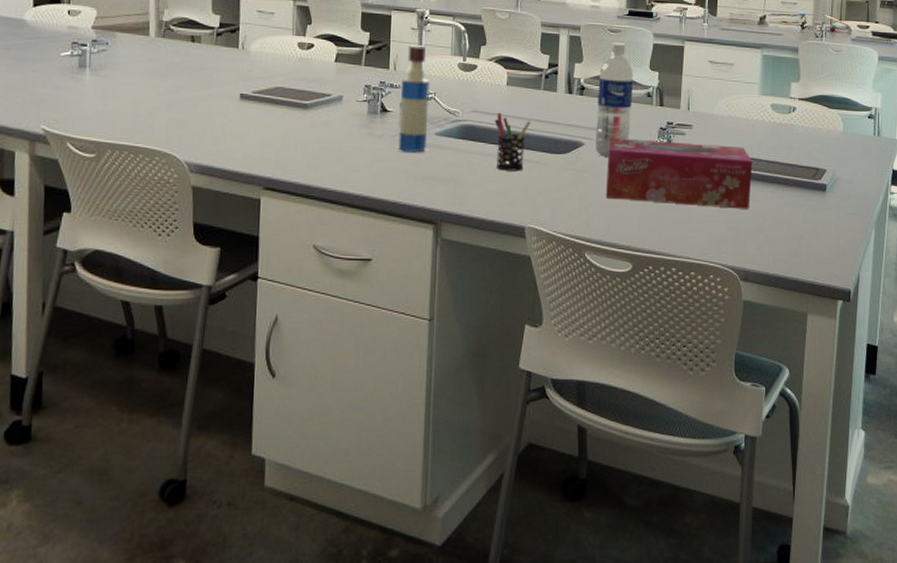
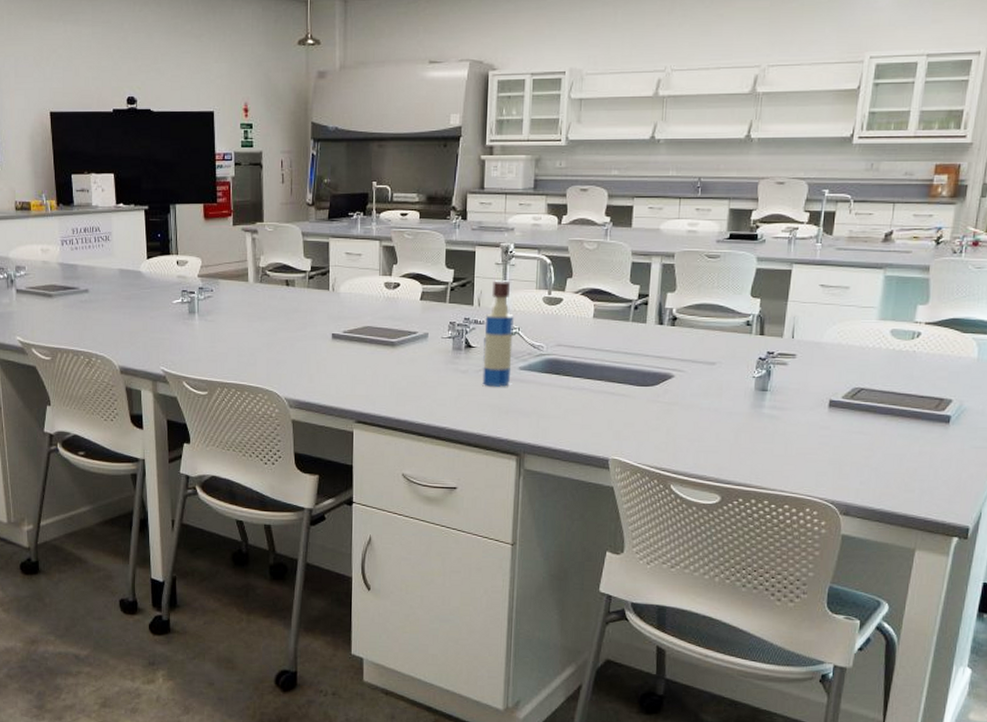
pen holder: present [494,112,531,171] -> none [579,345,618,404]
water bottle: present [596,43,634,157] -> none [686,269,732,389]
tissue box: present [606,138,753,209] -> none [696,369,864,442]

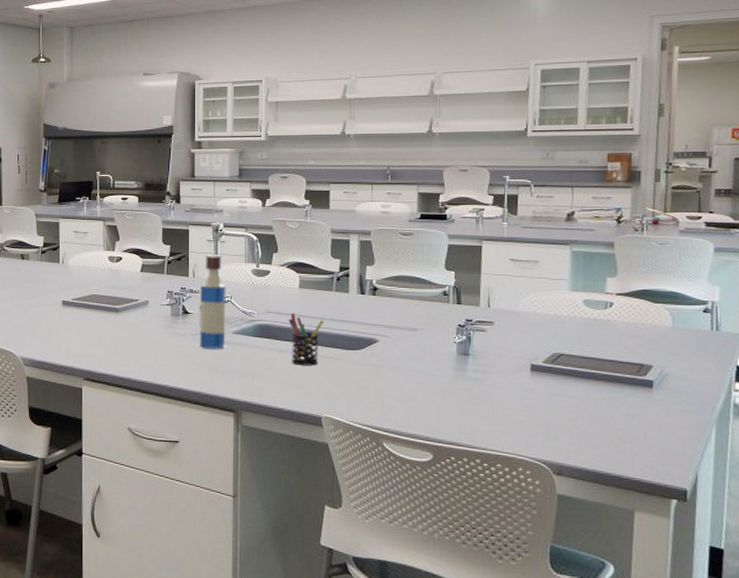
pen holder: none [579,345,618,404] -> present [288,312,324,366]

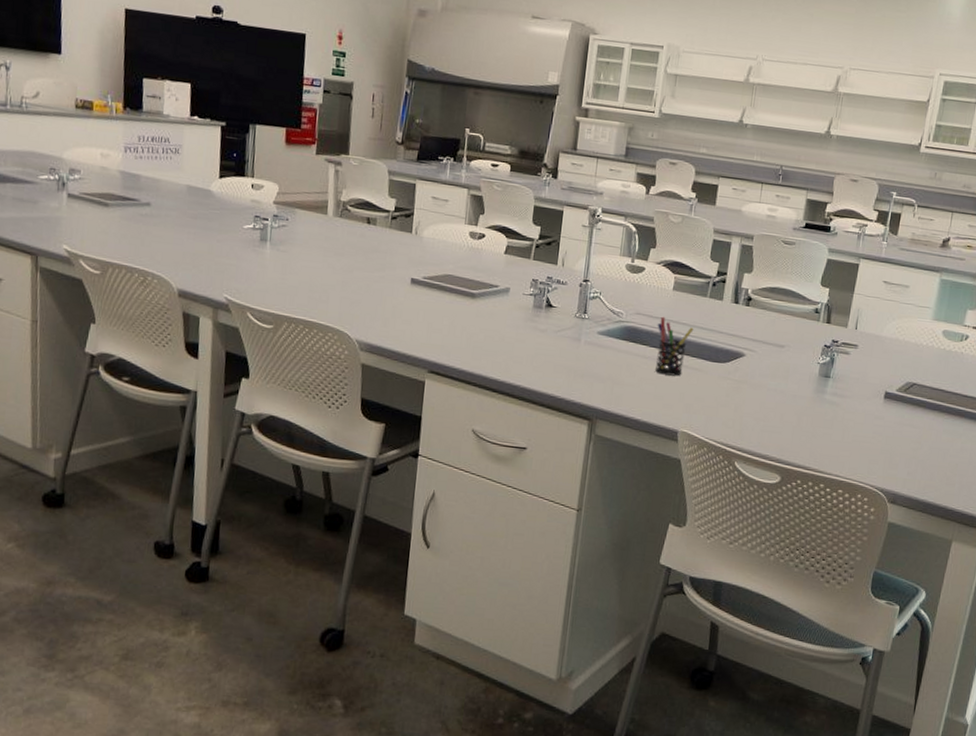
tequila bottle: present [199,255,227,349] -> none [560,242,597,350]

